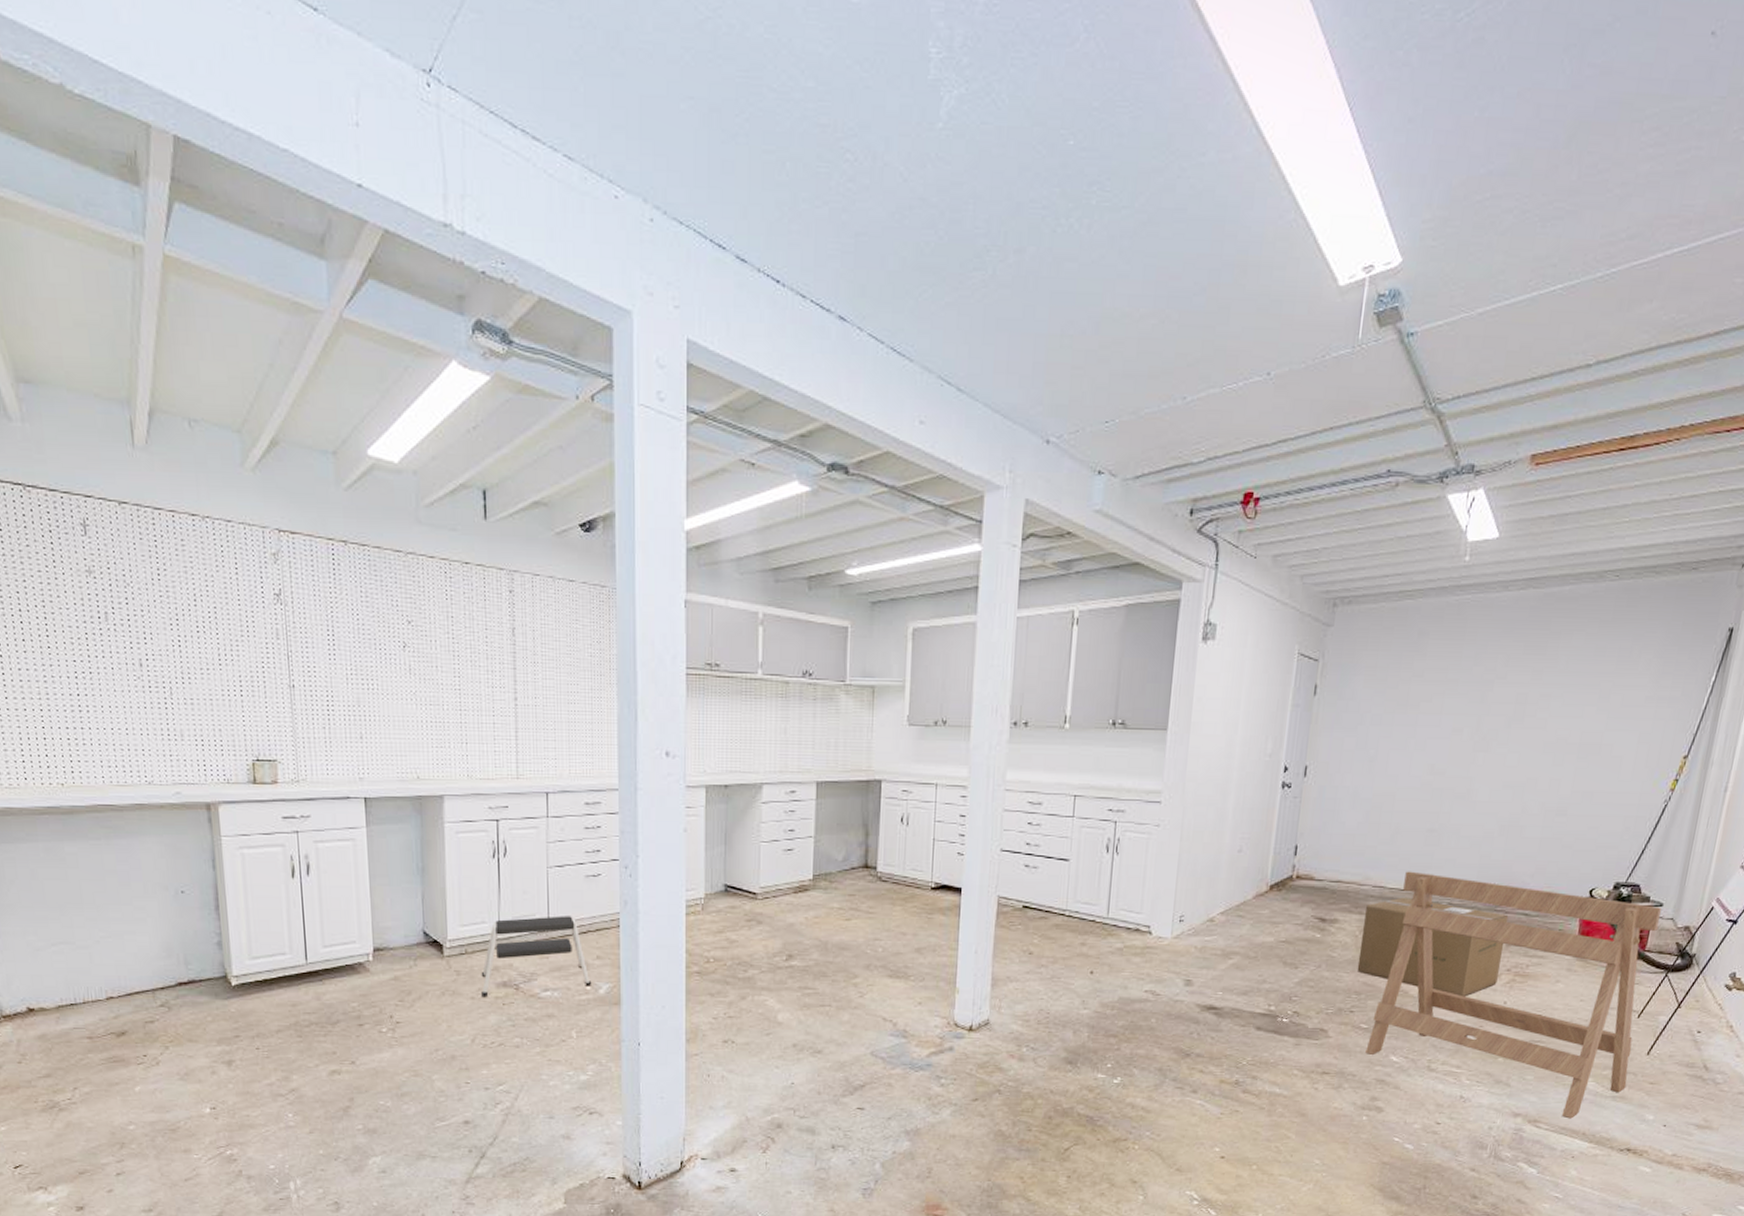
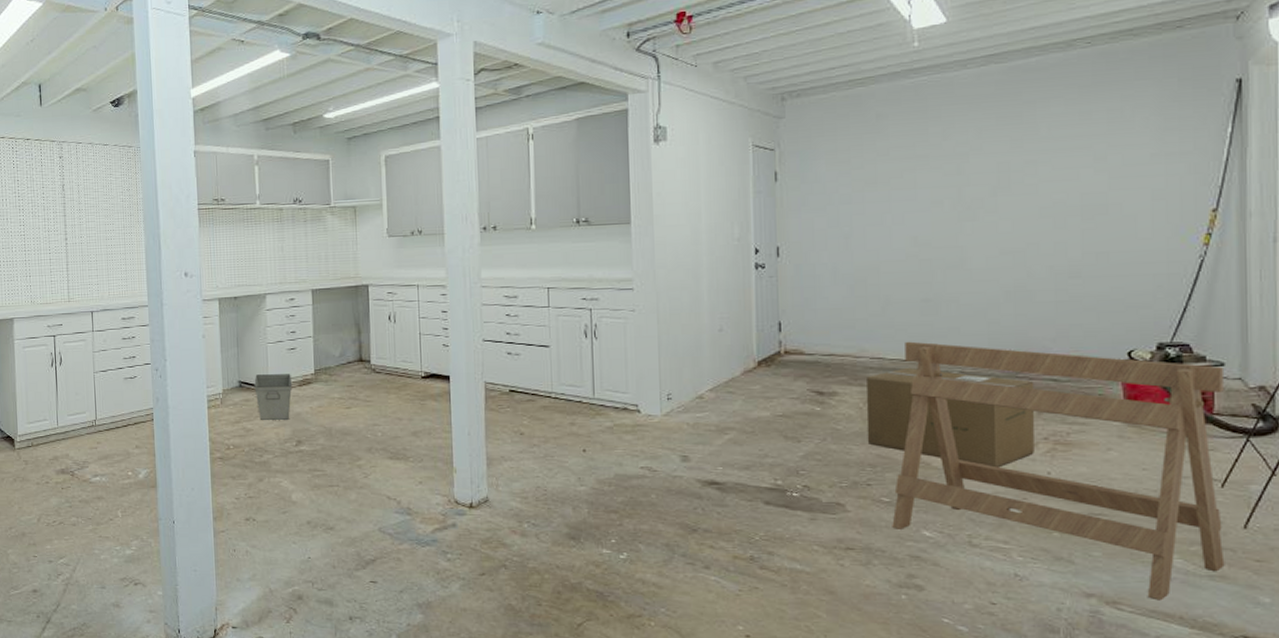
step stool: present [481,916,591,998] -> none [44,412,132,483]
storage bin: none [742,878,787,931] -> present [254,374,293,420]

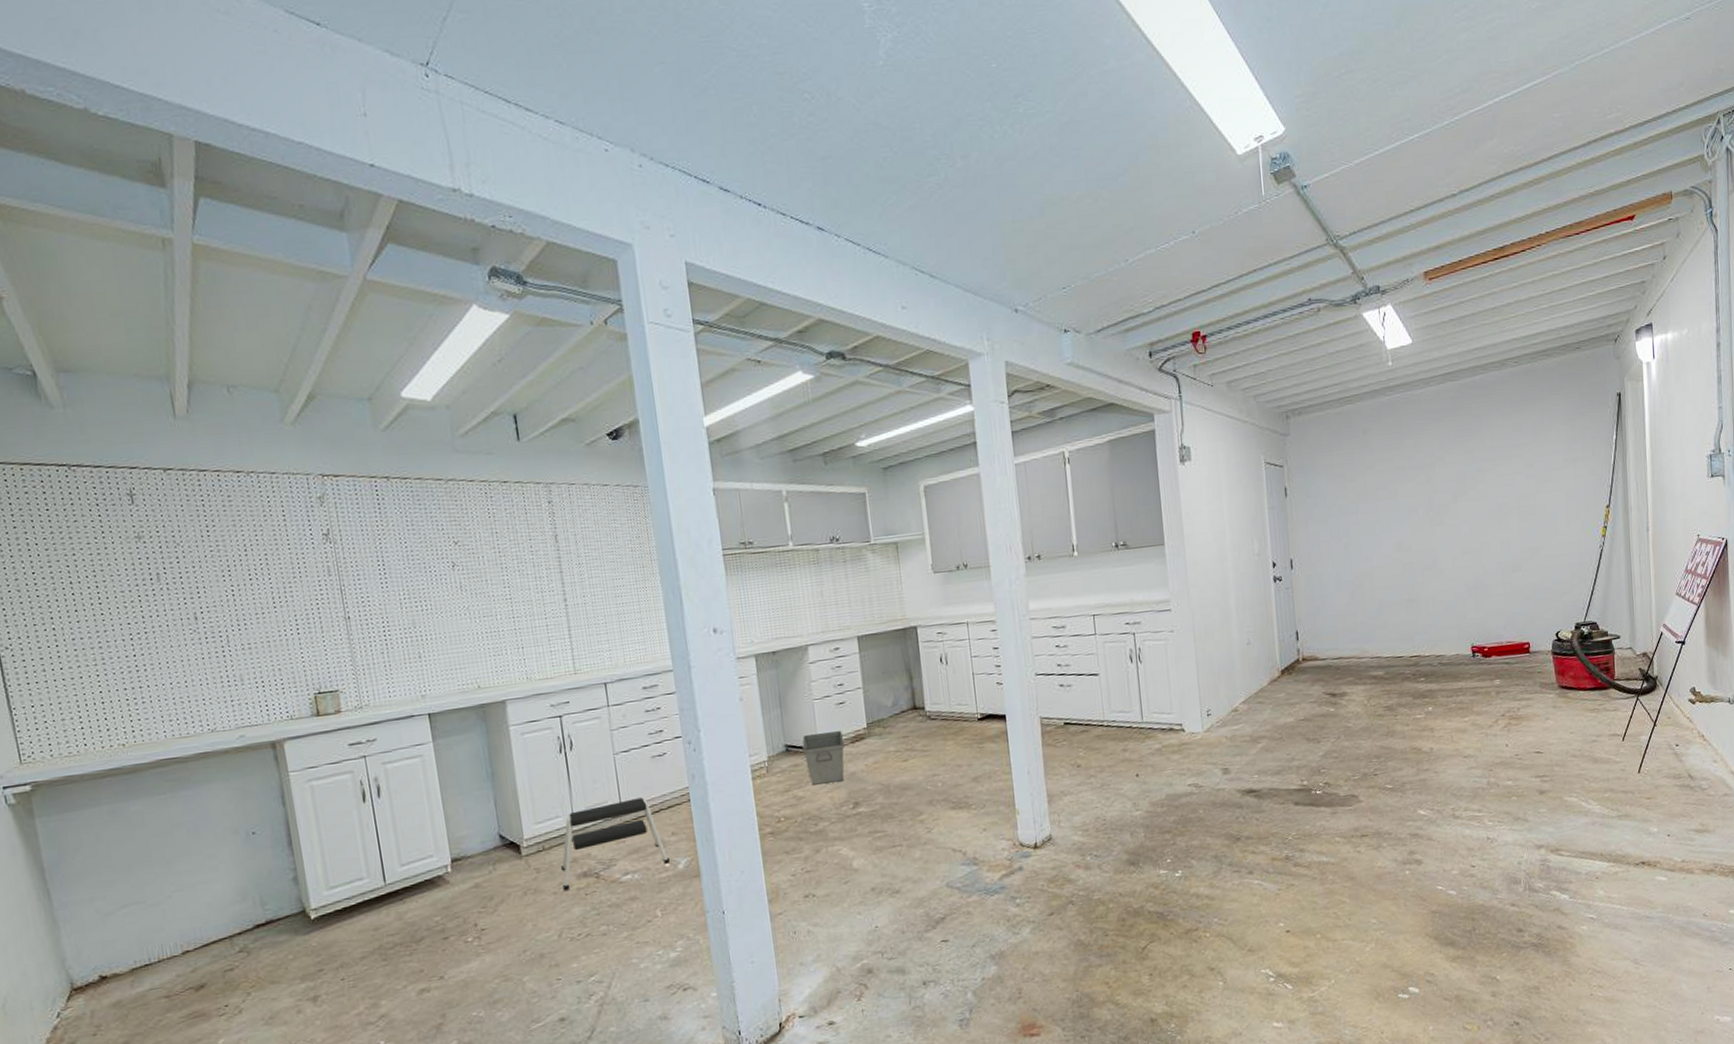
step stool: none [44,412,132,483] -> present [560,797,670,891]
box: present [866,367,1035,468] -> none [1369,663,1496,746]
sawhorse: present [892,341,1225,601] -> none [1395,638,1628,843]

